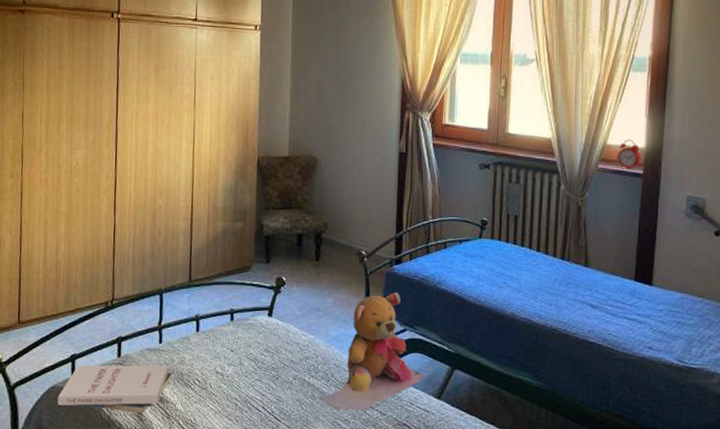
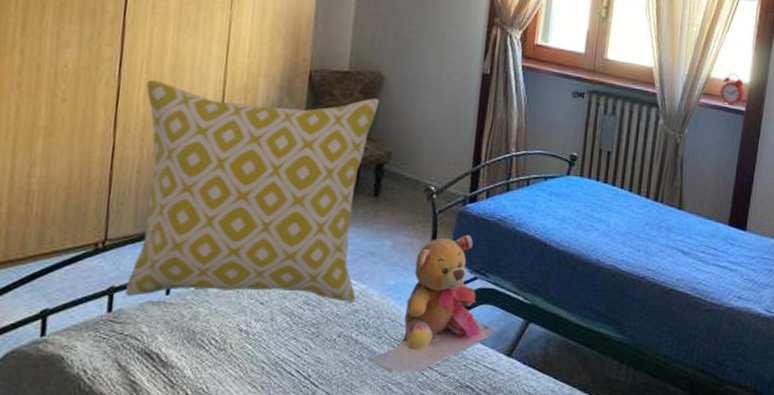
books: present [57,364,173,413] -> none [18,321,182,381]
pillow: none [130,171,315,350] -> present [125,79,380,302]

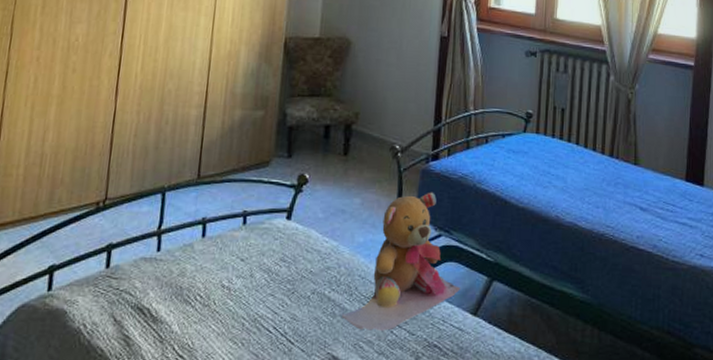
pillow: present [125,79,380,302] -> none [122,50,347,259]
alarm clock: present [720,73,744,106] -> none [668,28,692,61]

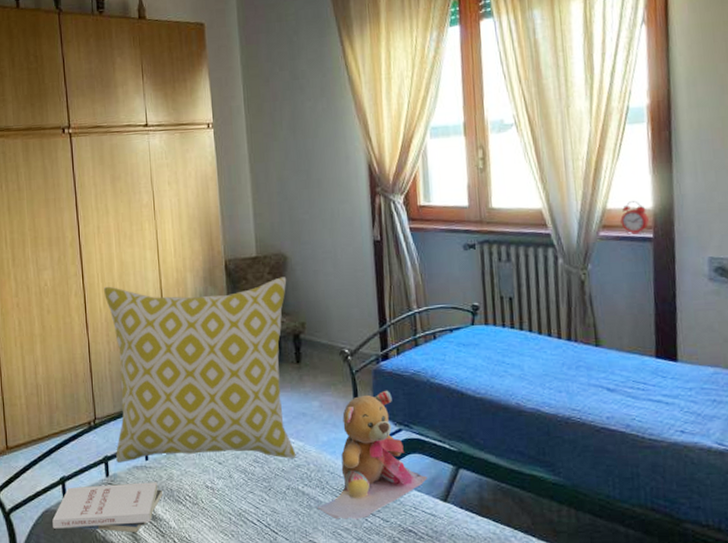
books: none [27,277,171,336] -> present [52,482,163,532]
pillow: none [122,50,347,259] -> present [103,277,296,463]
alarm clock: none [668,28,692,61] -> present [620,200,649,234]

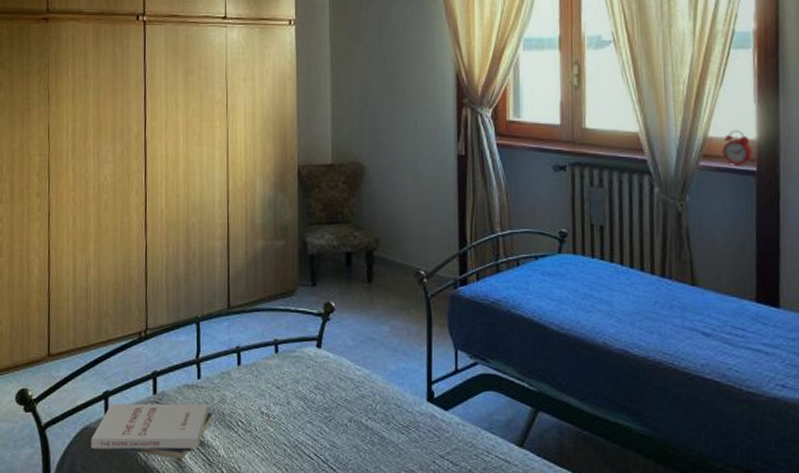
pillow: present [103,277,296,463] -> none [166,185,363,387]
teddy bear: present [318,390,428,520] -> none [382,318,504,461]

